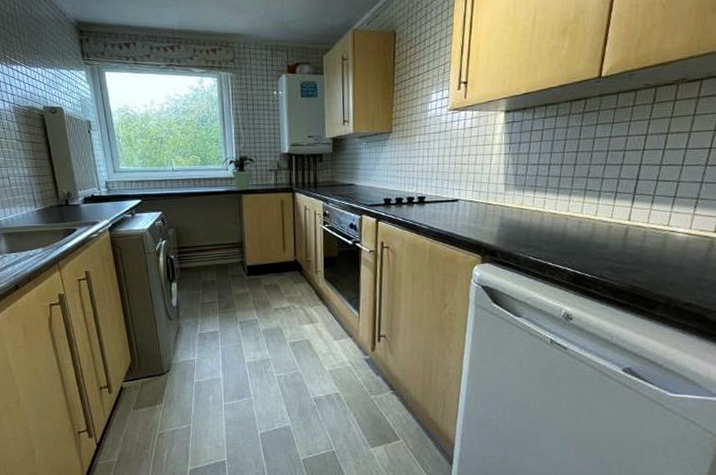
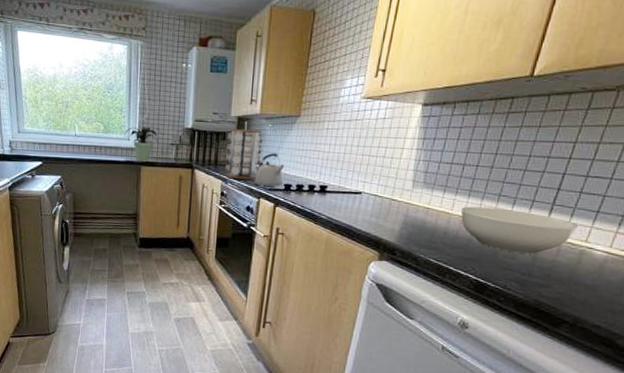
spice rack: none [324,142,359,199] -> present [225,121,263,181]
kettle: none [354,170,382,203] -> present [254,153,285,187]
bowl: none [551,202,660,243] -> present [460,206,579,254]

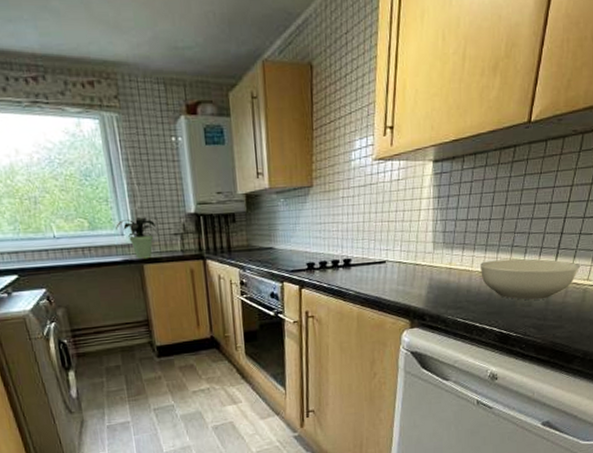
spice rack: present [225,121,263,181] -> none [237,198,278,266]
kettle: present [254,153,285,187] -> none [274,230,305,269]

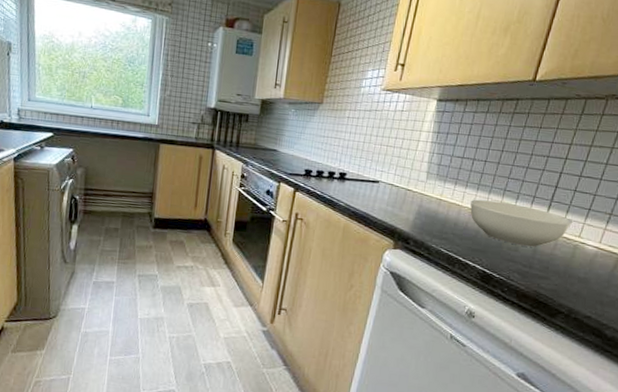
potted plant: present [115,215,161,259] -> none [144,103,183,139]

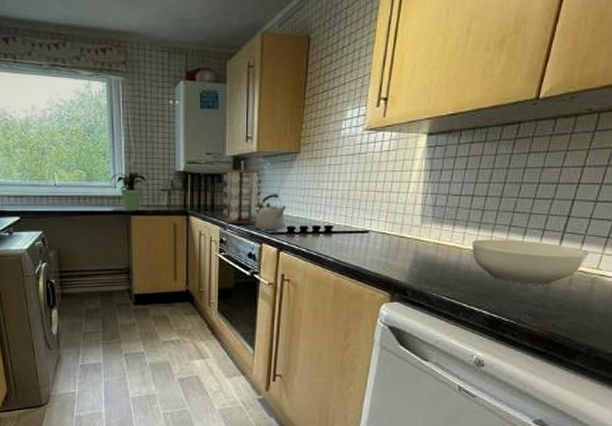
potted plant: none [144,103,183,139] -> present [110,171,151,210]
spice rack: none [247,105,286,164] -> present [223,161,262,226]
kettle: none [275,138,306,172] -> present [255,194,287,231]

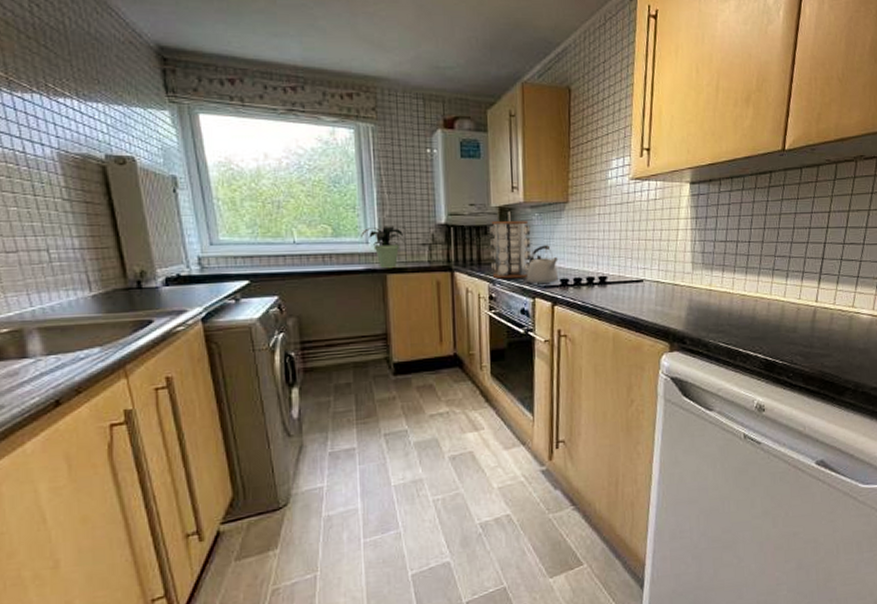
bowl: present [471,239,590,285] -> none [740,282,845,326]

